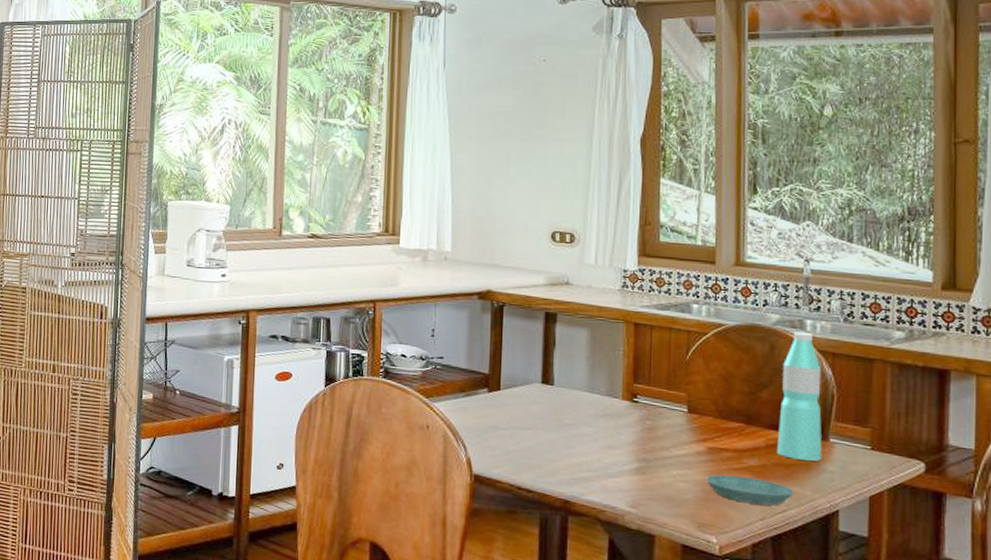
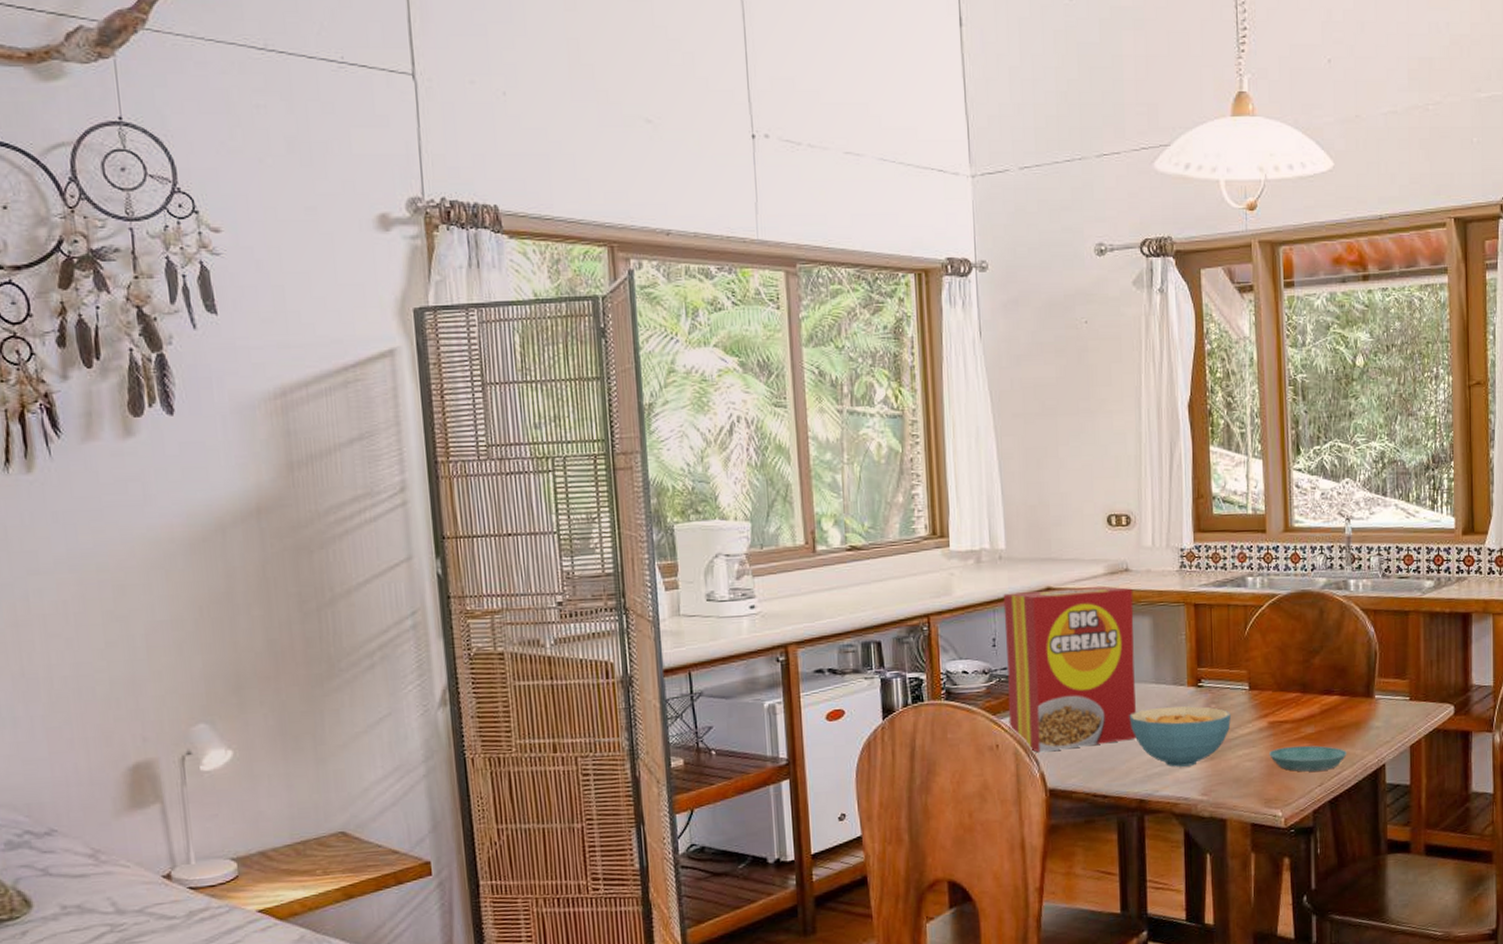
cereal box: none [440,291,572,442] -> present [1003,585,1137,753]
cereal bowl: none [559,415,666,477] -> present [1129,706,1231,767]
water bottle: present [776,331,822,461] -> none [1329,592,1369,721]

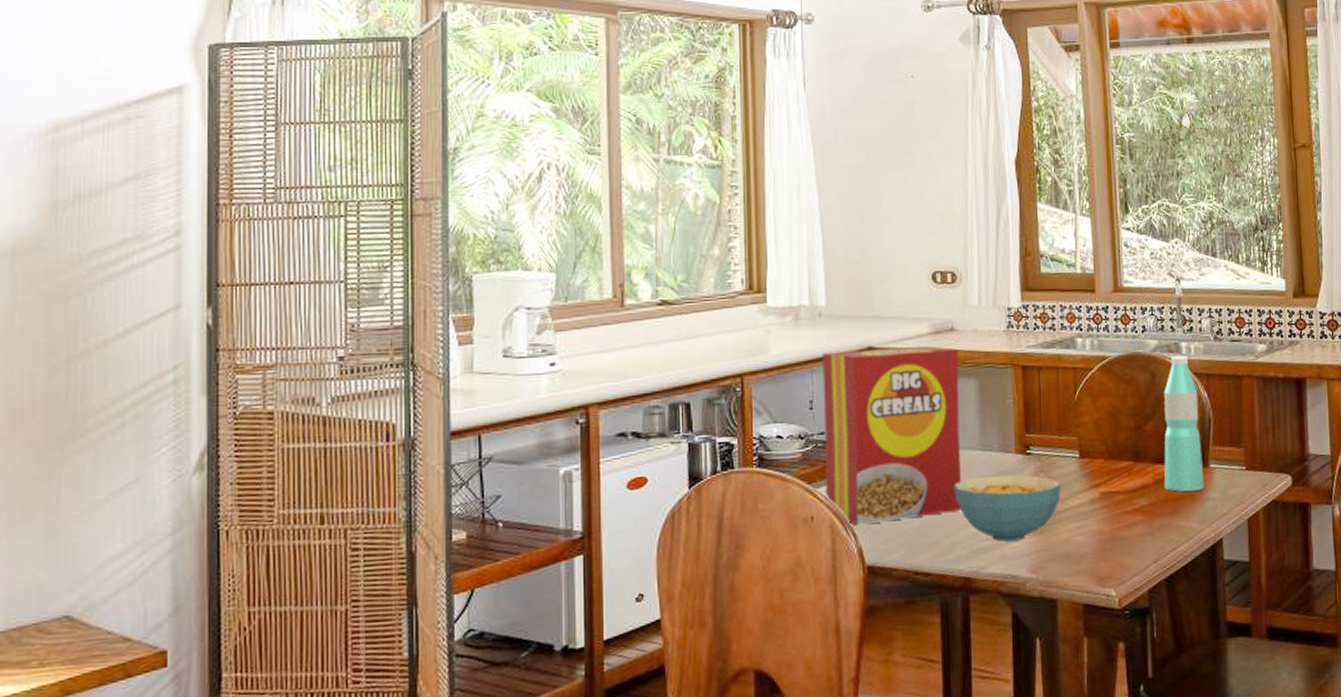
saucer: present [1268,745,1347,772] -> none [1100,518,1183,547]
water bottle: none [1329,592,1369,721] -> present [1163,355,1205,492]

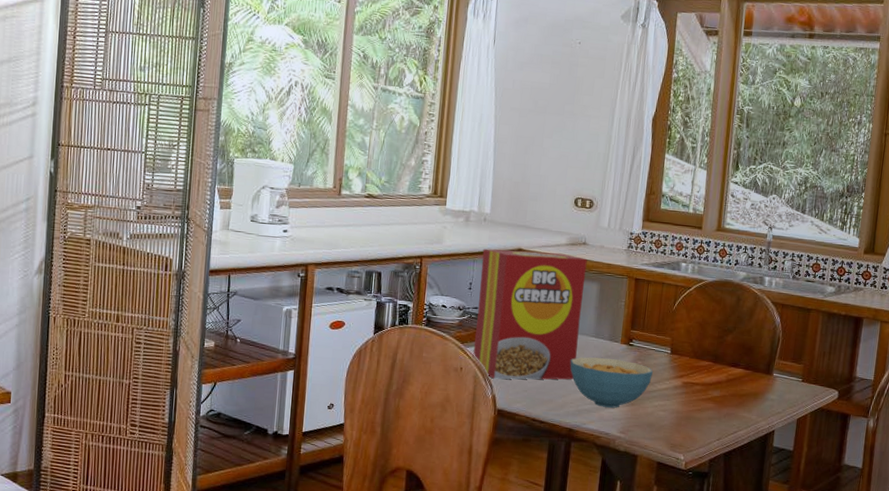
water bottle: present [1163,355,1205,492] -> none [734,286,773,392]

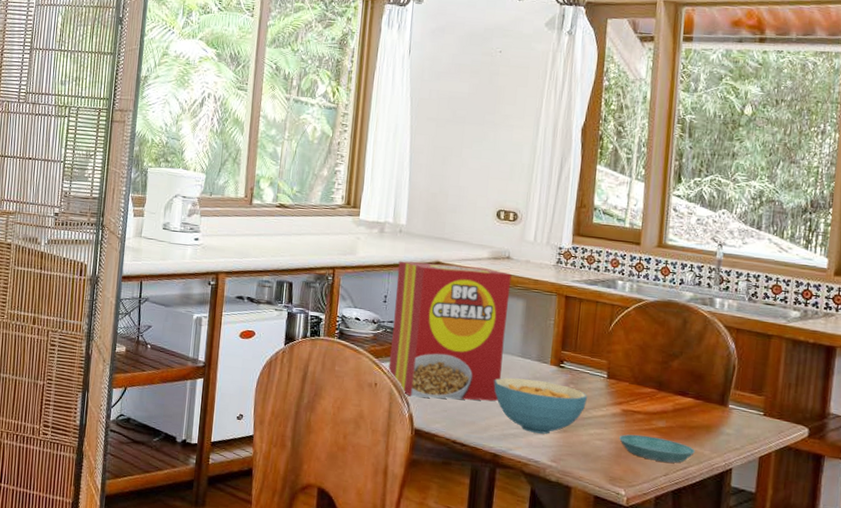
saucer: none [679,404,744,428] -> present [618,434,695,463]

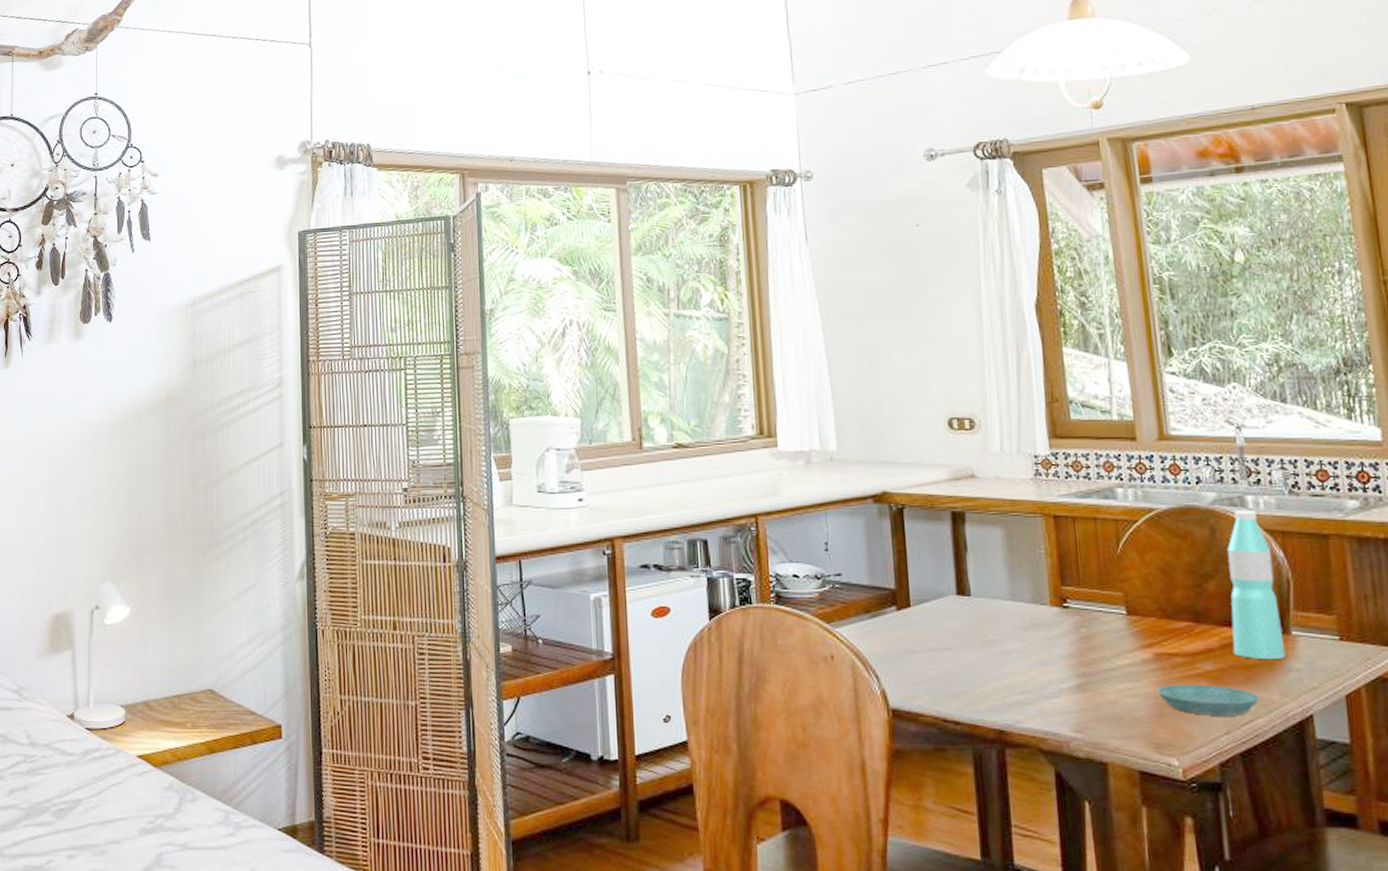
cereal box: present [388,261,512,401] -> none [835,492,992,668]
cereal bowl: present [493,377,587,434] -> none [982,627,1106,697]
water bottle: none [682,308,726,425] -> present [1227,510,1286,659]

